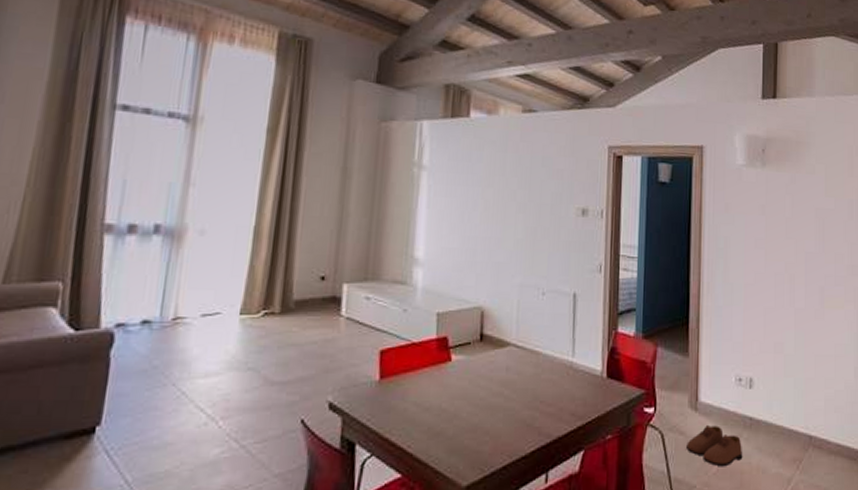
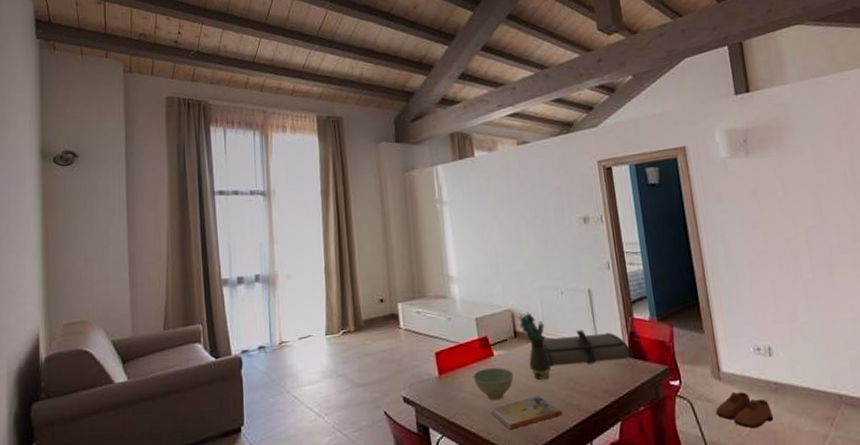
bowl: none [421,375,471,415] -> present [473,367,514,401]
book: none [435,414,520,452] -> present [490,396,562,429]
vase: none [488,311,518,394] -> present [518,311,552,380]
tool roll: none [511,339,611,380] -> present [543,330,634,367]

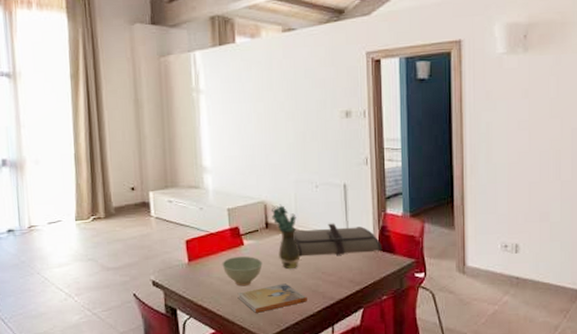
shoe: present [716,391,774,429] -> none [456,284,511,318]

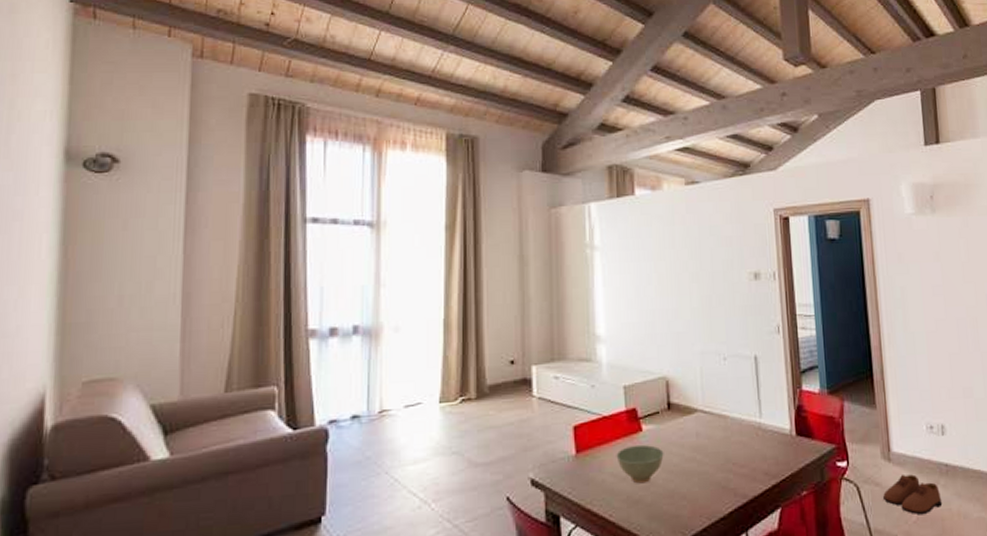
book: present [237,283,307,313] -> none [634,478,717,518]
vase: present [270,204,301,269] -> none [673,380,708,460]
tool roll: present [293,223,383,257] -> none [699,402,800,444]
shoe: none [456,284,511,318] -> present [883,474,942,515]

